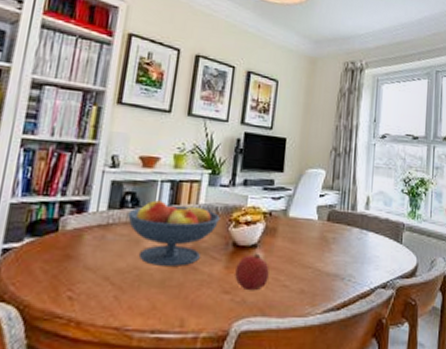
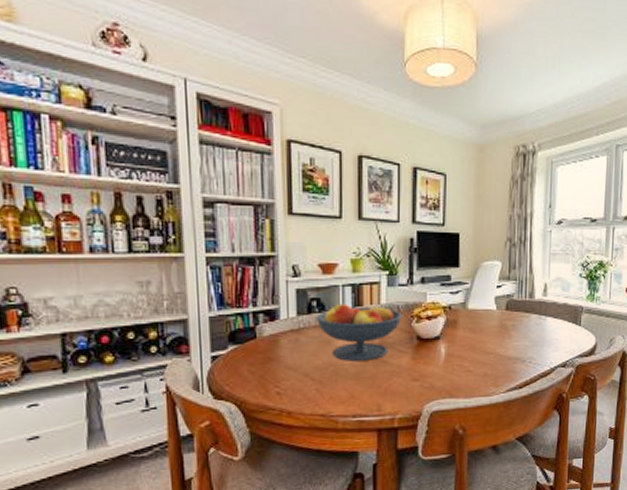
fruit: present [235,253,269,291] -> none [422,344,453,378]

